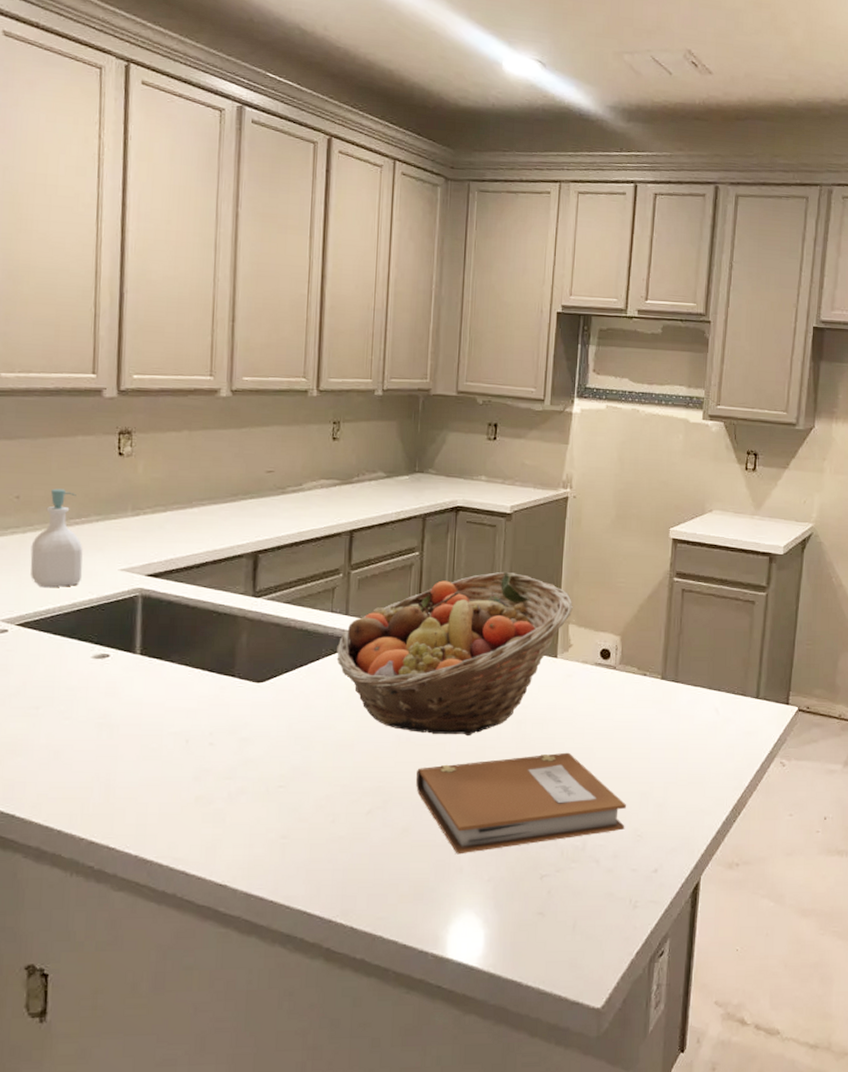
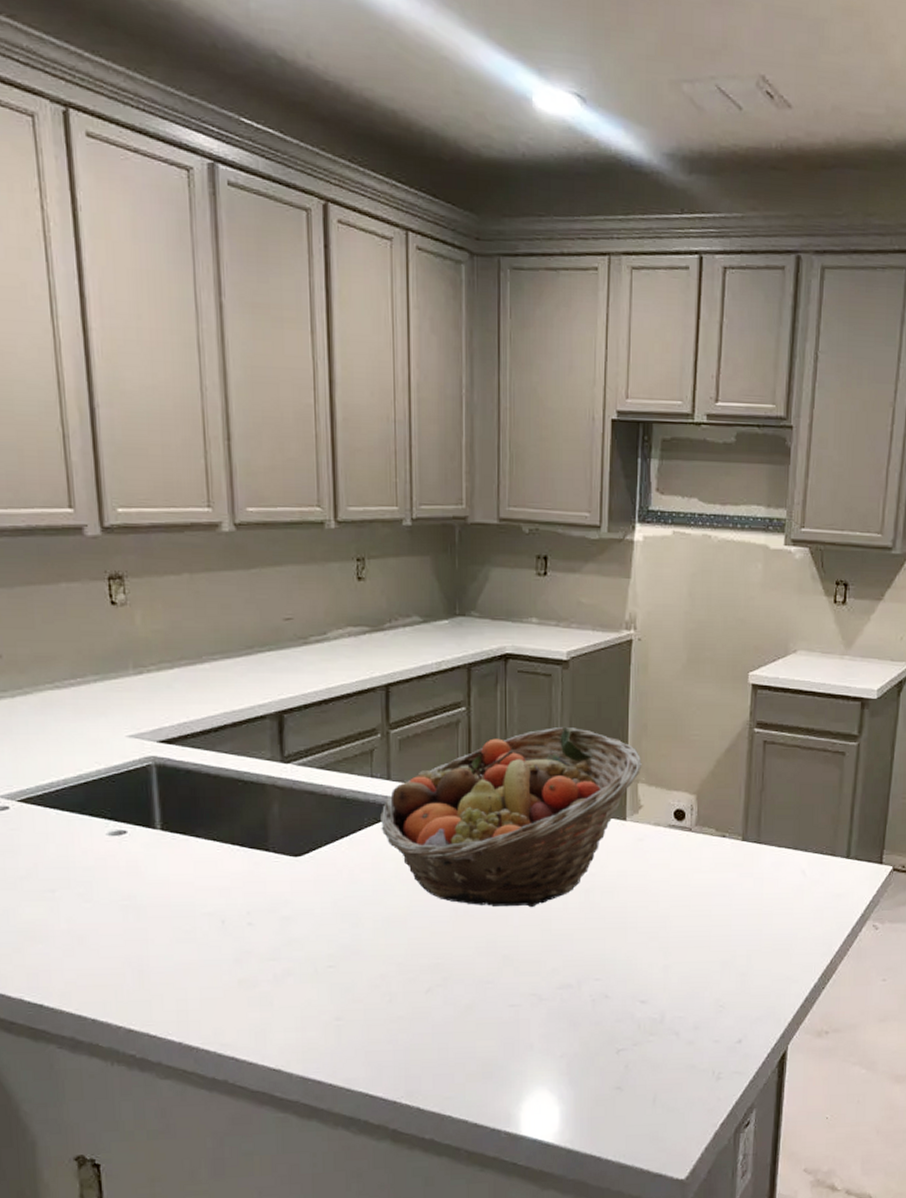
soap bottle: present [30,488,83,588] -> none [23,645,86,759]
notebook: present [416,752,627,855] -> none [478,921,707,1031]

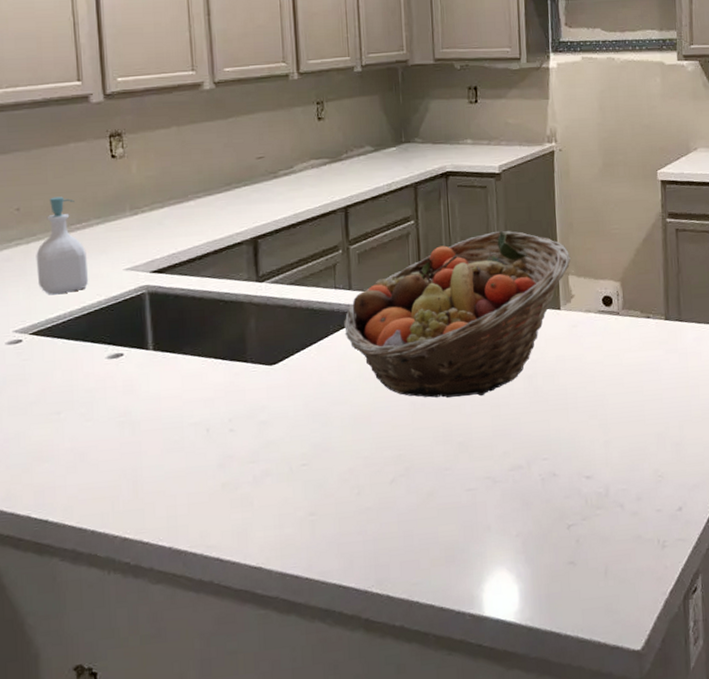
soap bottle: none [23,645,86,759] -> present [36,196,89,295]

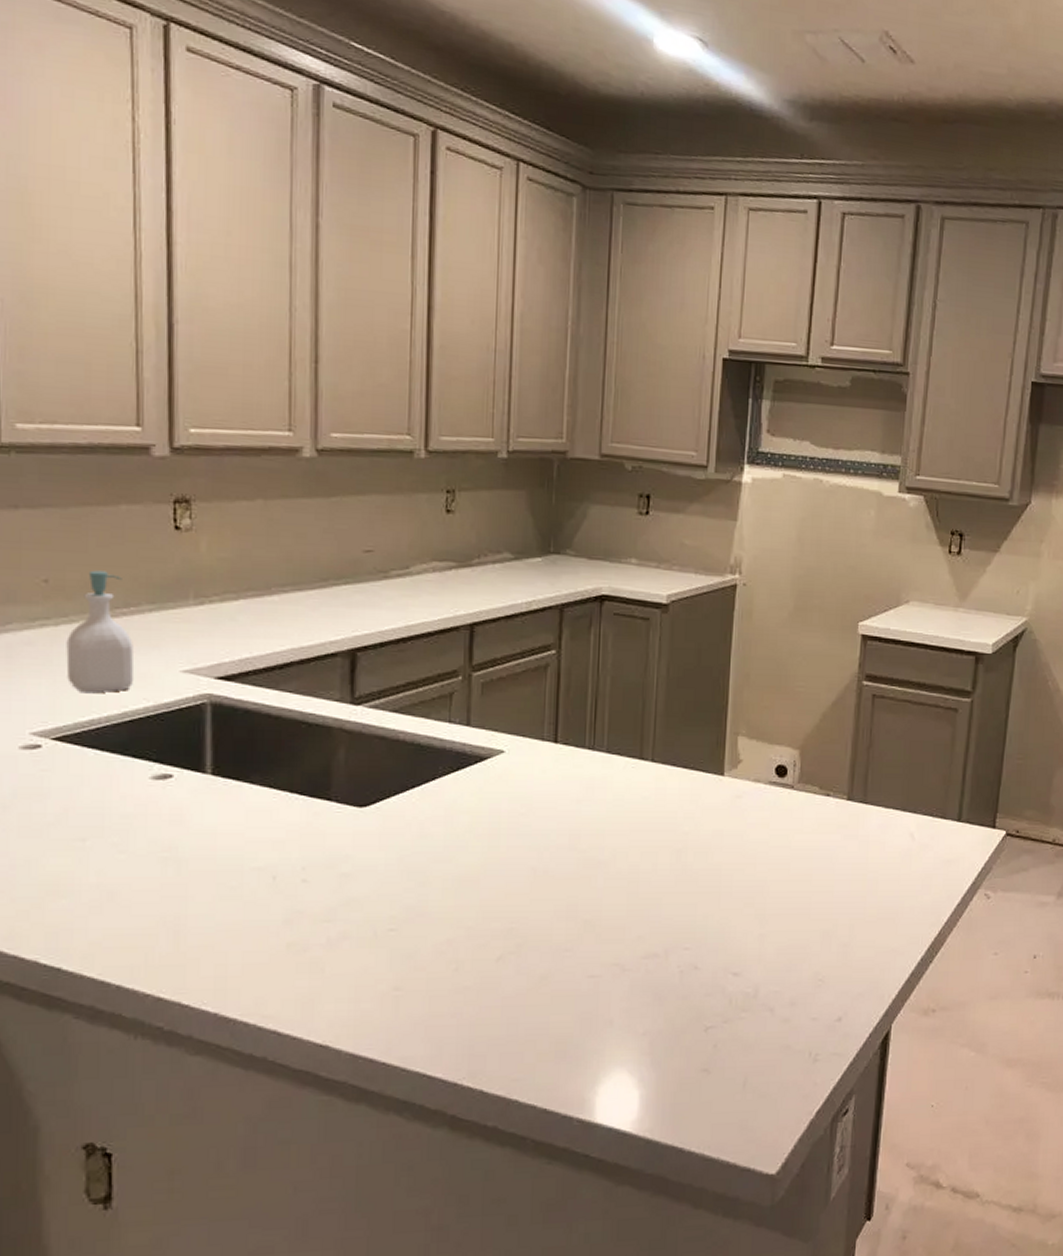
fruit basket: present [343,230,571,398] -> none [455,673,743,867]

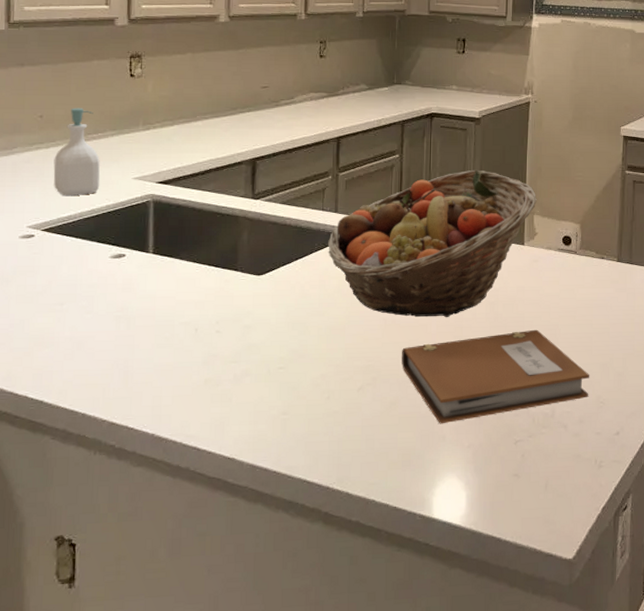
fruit basket: none [455,673,743,867] -> present [327,169,537,317]
notebook: none [556,885,807,1005] -> present [402,329,590,424]

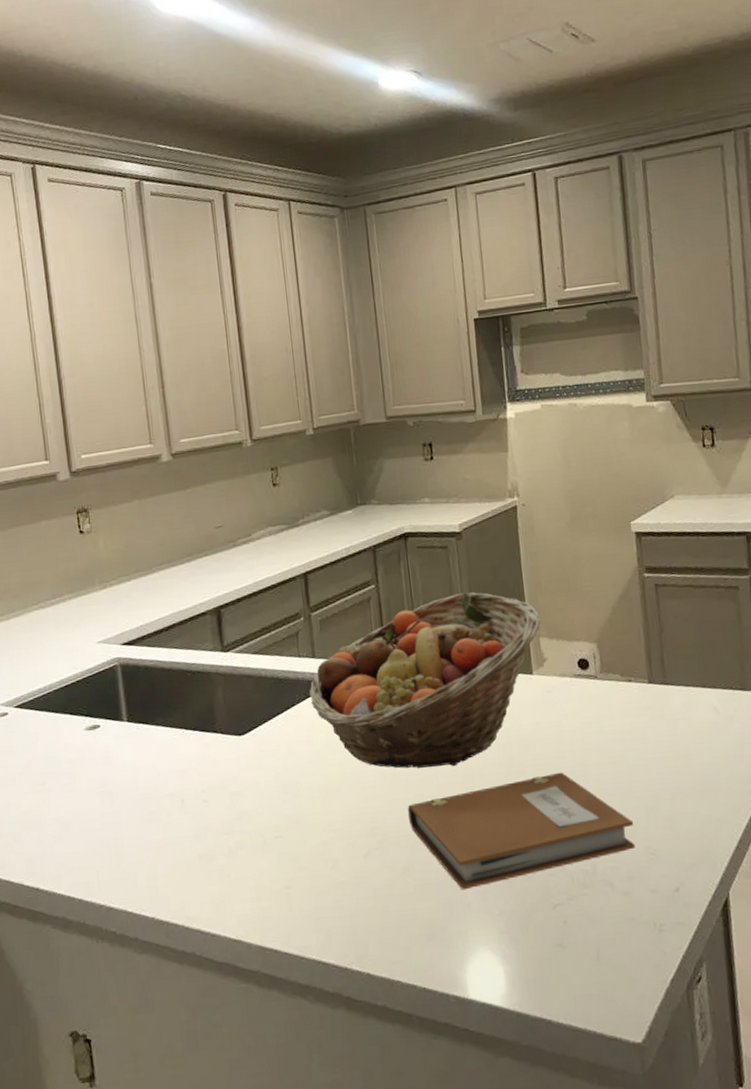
soap bottle: present [53,108,100,197] -> none [16,573,65,669]

